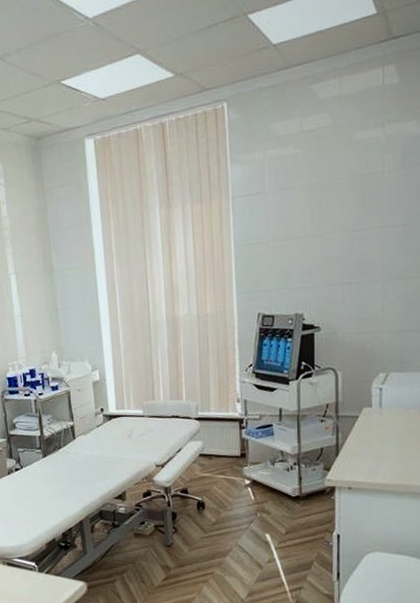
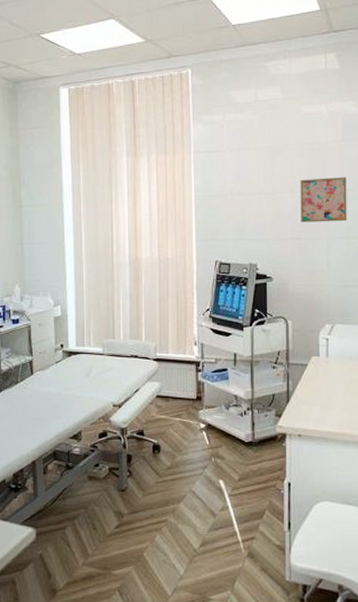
wall art: none [352,210,406,265] -> present [300,177,347,223]

